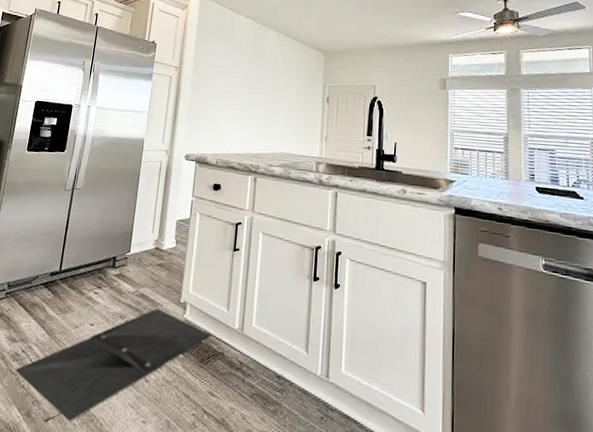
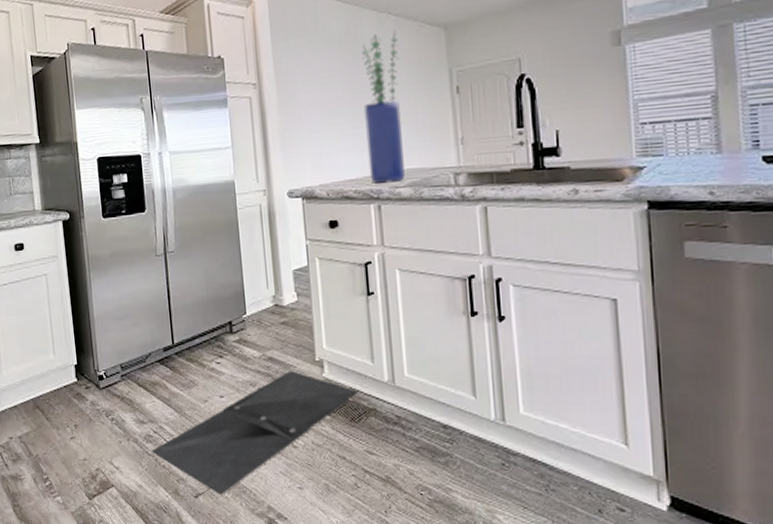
vase: none [252,48,290,162] -> present [362,30,405,183]

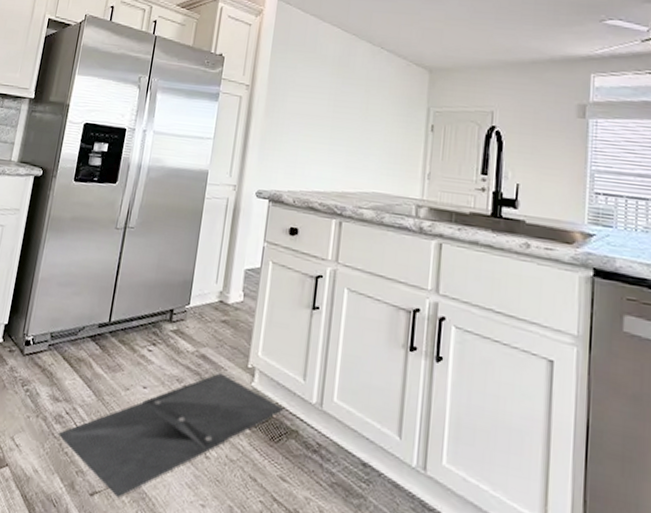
vase: present [362,30,405,183] -> none [337,63,386,203]

